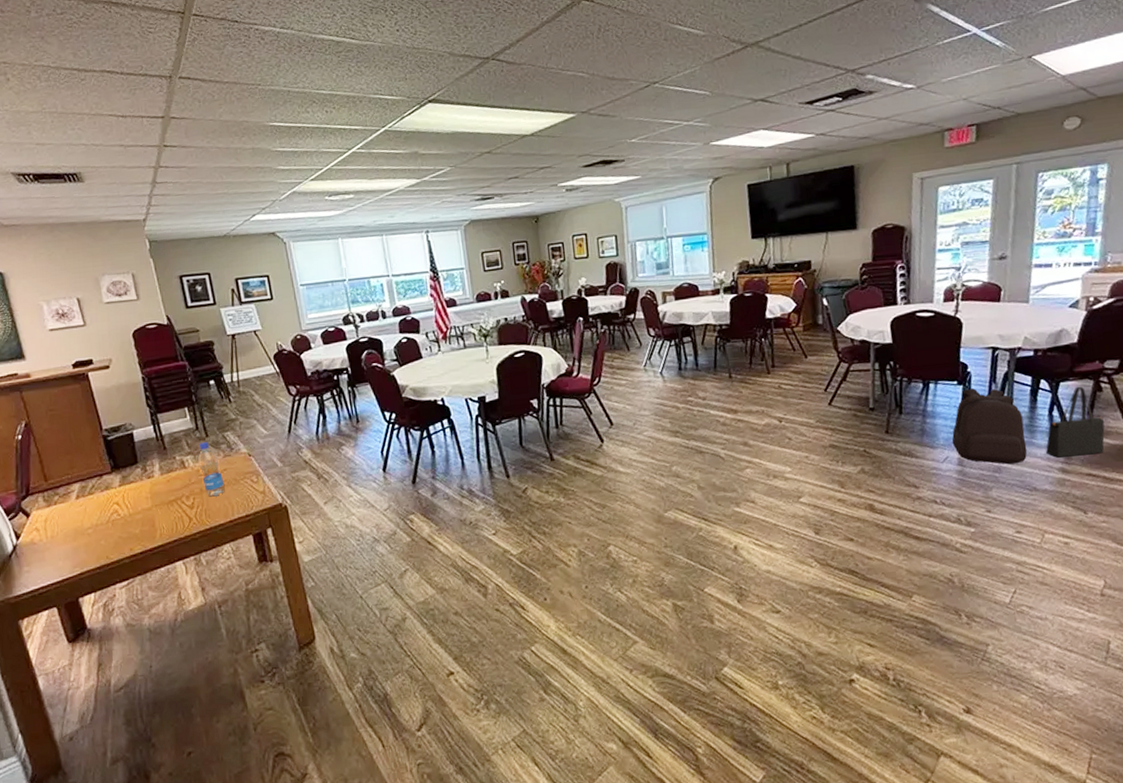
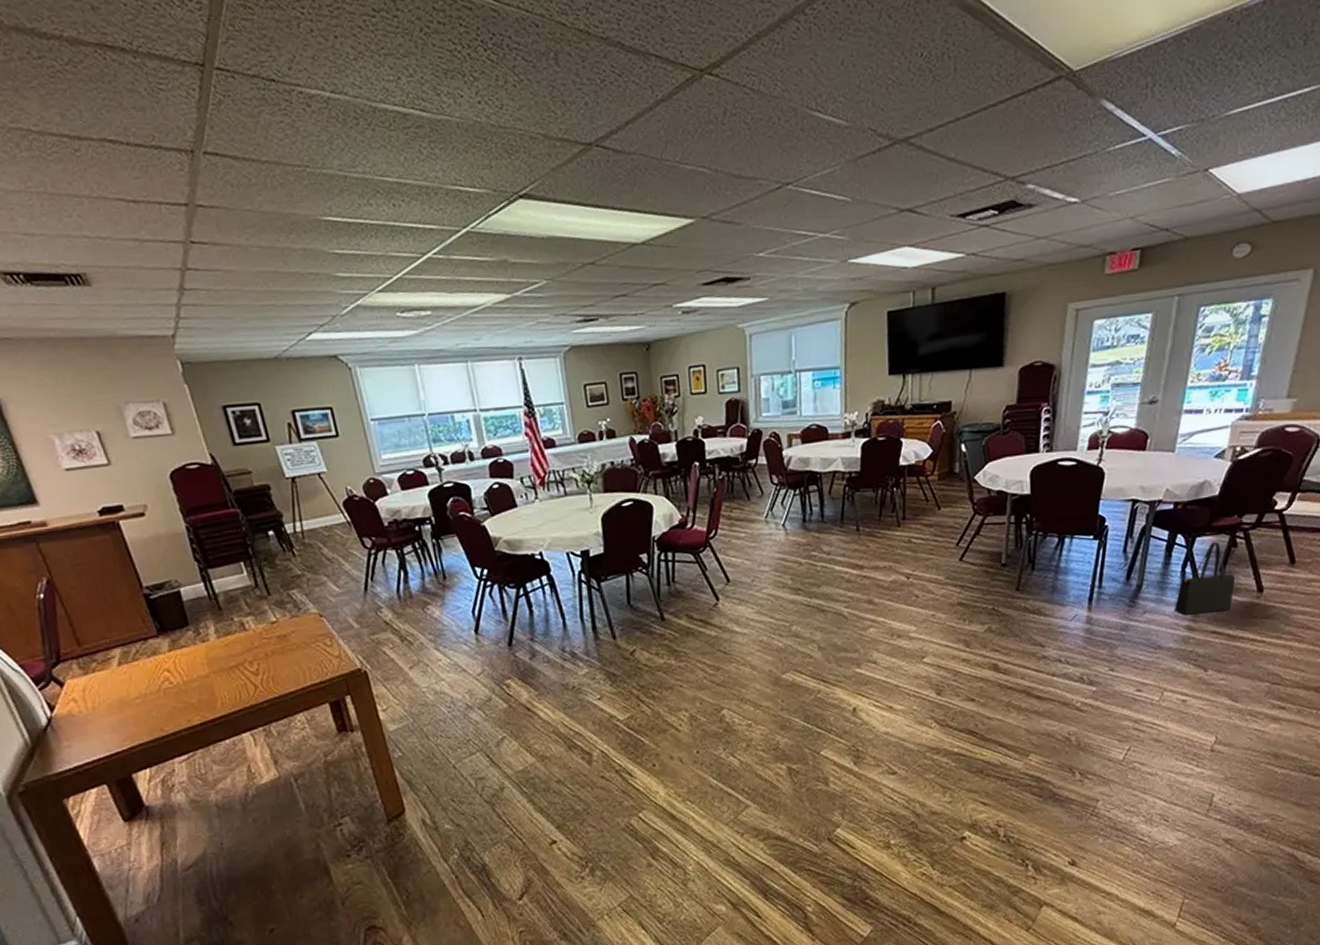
bottle: present [198,441,225,497] -> none [260,600,294,662]
backpack: present [951,388,1027,465] -> none [1082,543,1156,622]

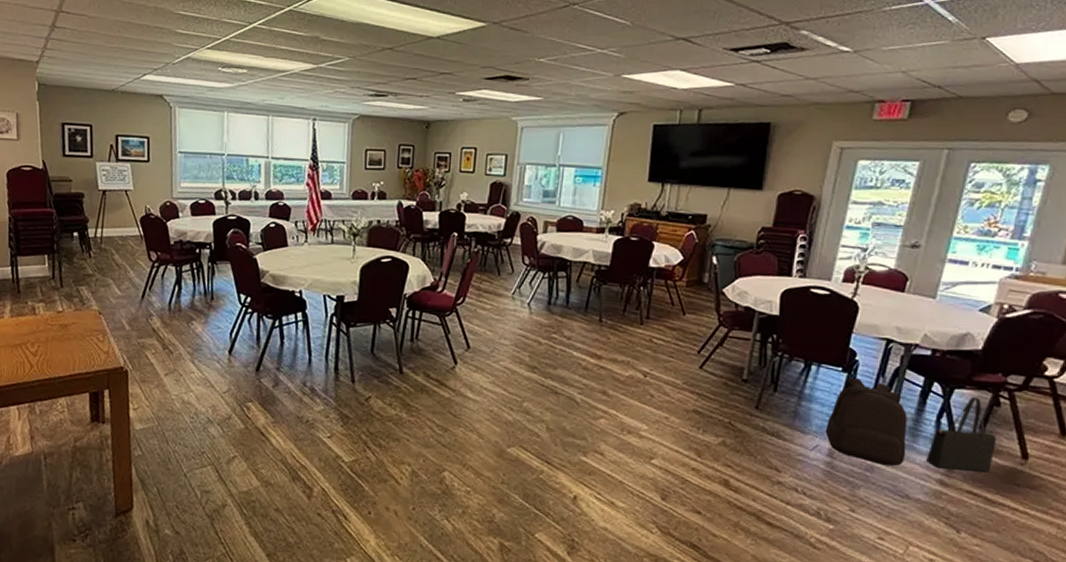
backpack: none [1082,543,1156,622] -> present [825,378,907,467]

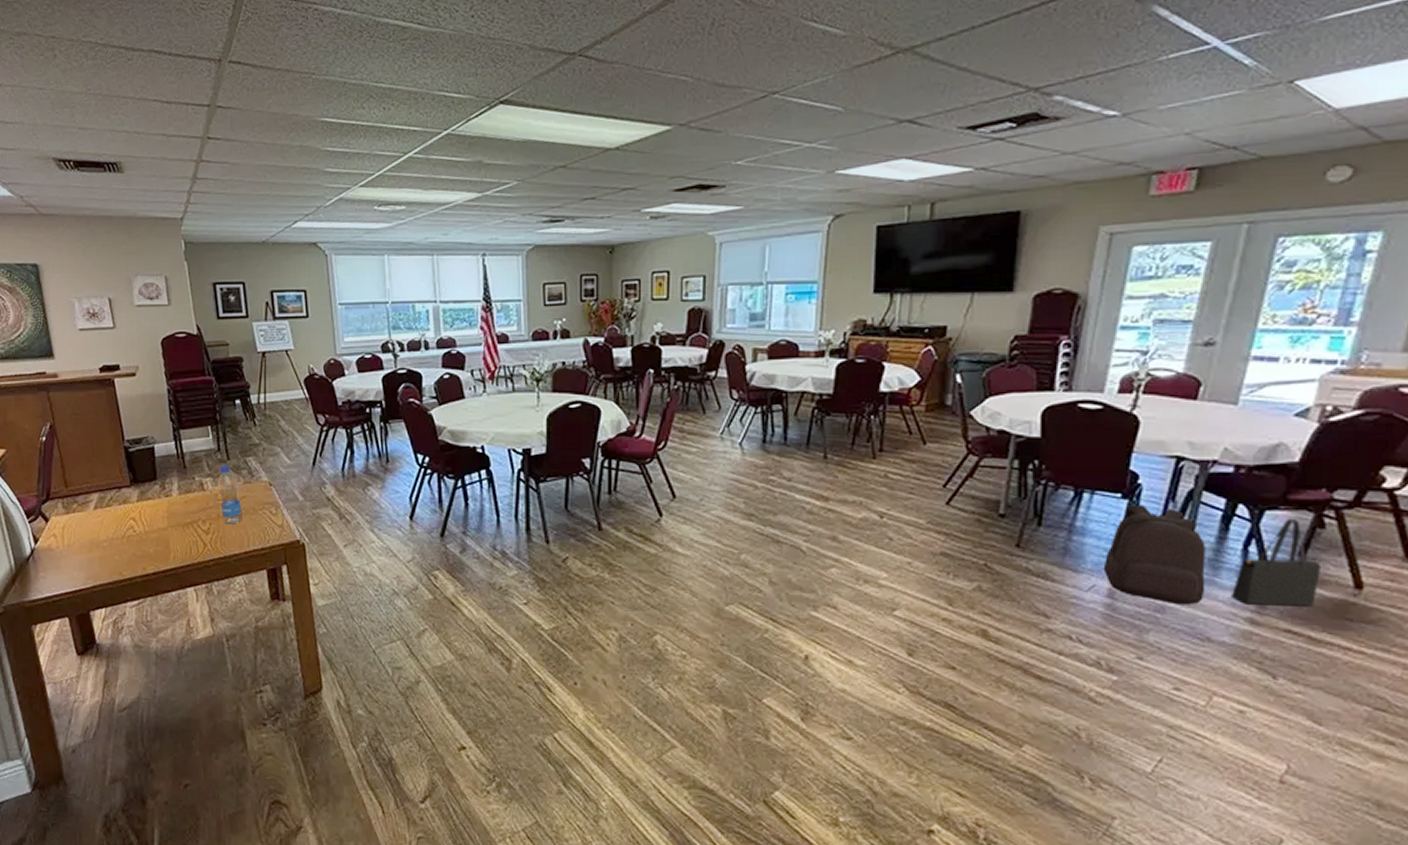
bottle: none [49,291,71,348] -> present [218,464,242,524]

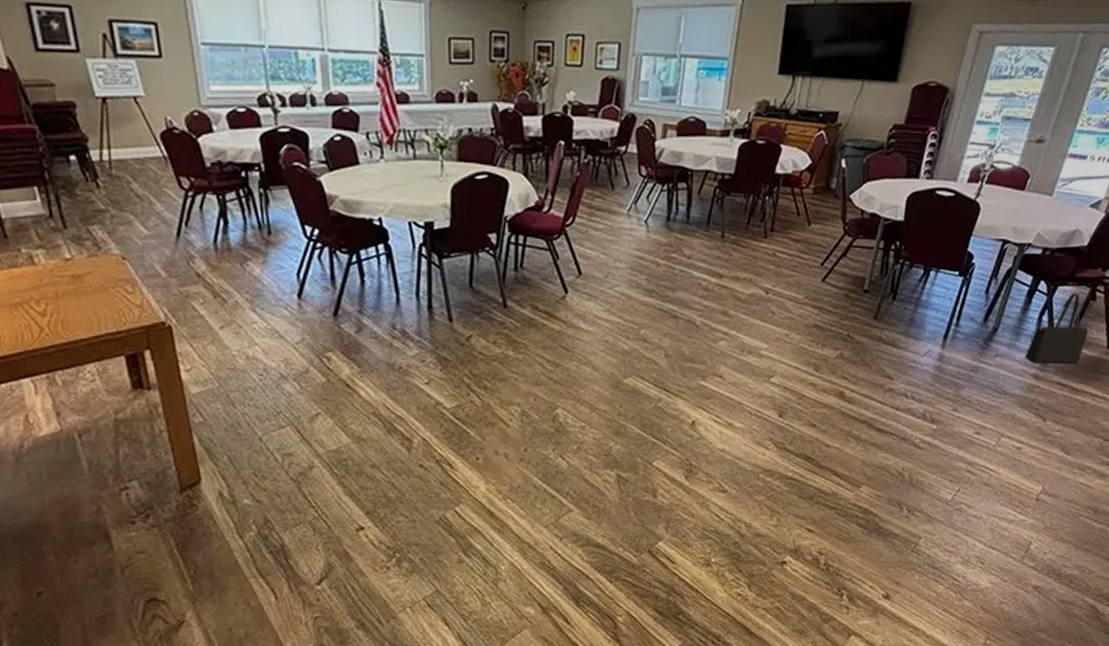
bottle: present [218,464,242,524] -> none [52,233,89,305]
backpack: present [1103,505,1206,606] -> none [937,281,1014,365]

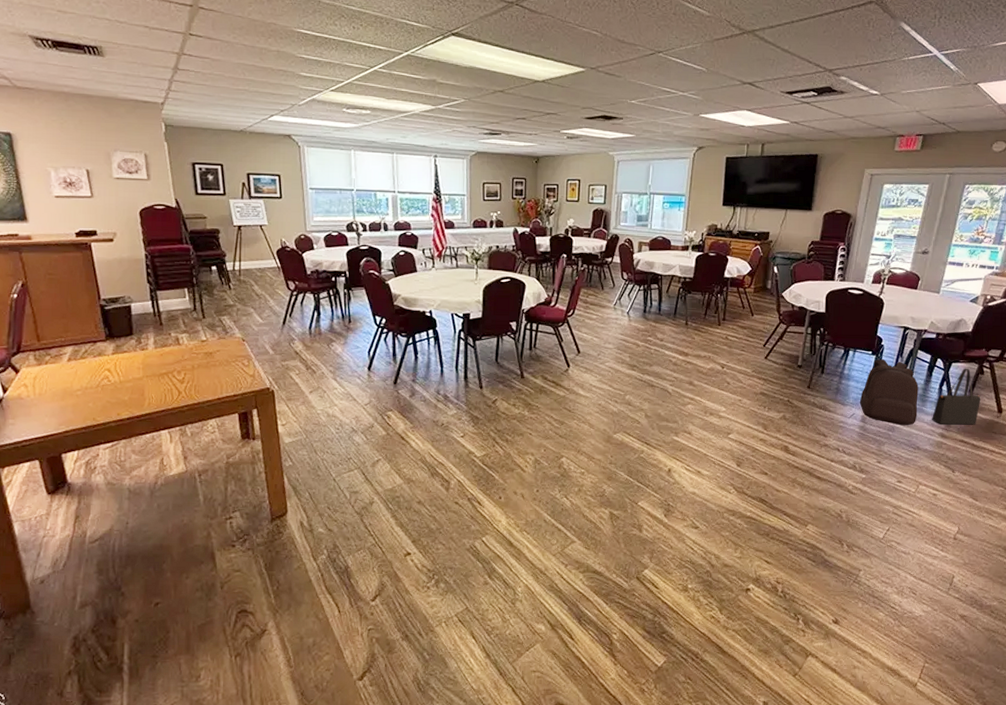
backpack: none [937,281,1014,365] -> present [859,359,919,426]

